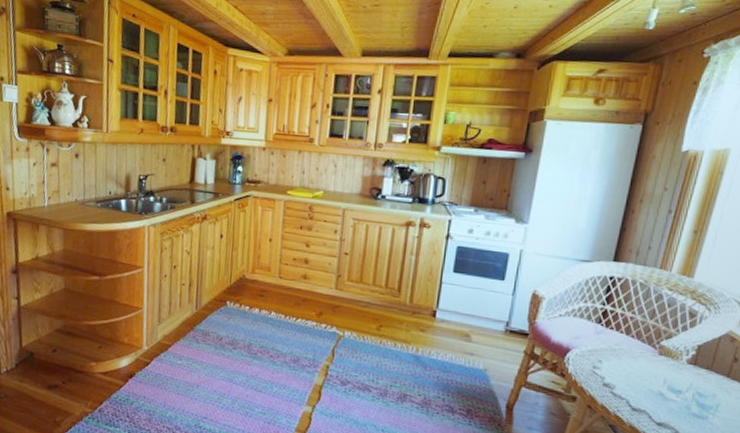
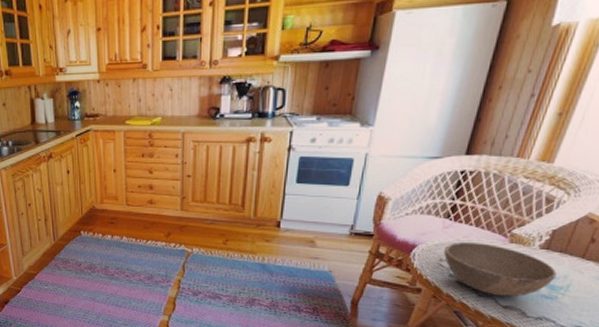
bowl: none [597,349,705,414] -> present [443,242,557,297]

